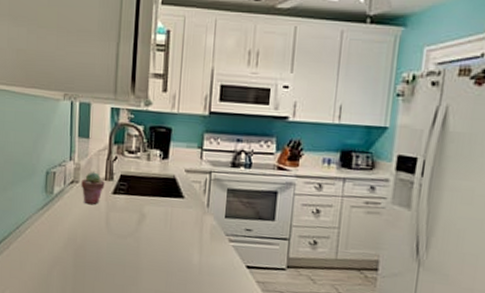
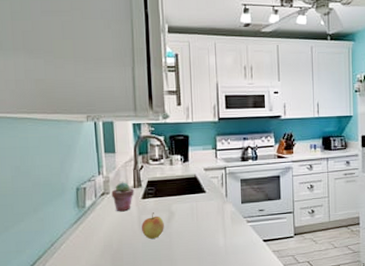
apple: none [109,211,133,241] -> present [142,212,164,239]

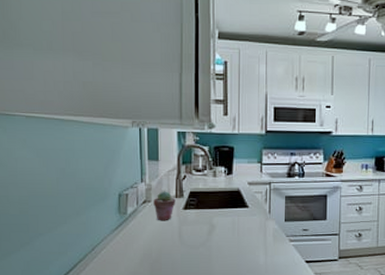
apple: present [142,212,164,239] -> none [182,224,204,251]

